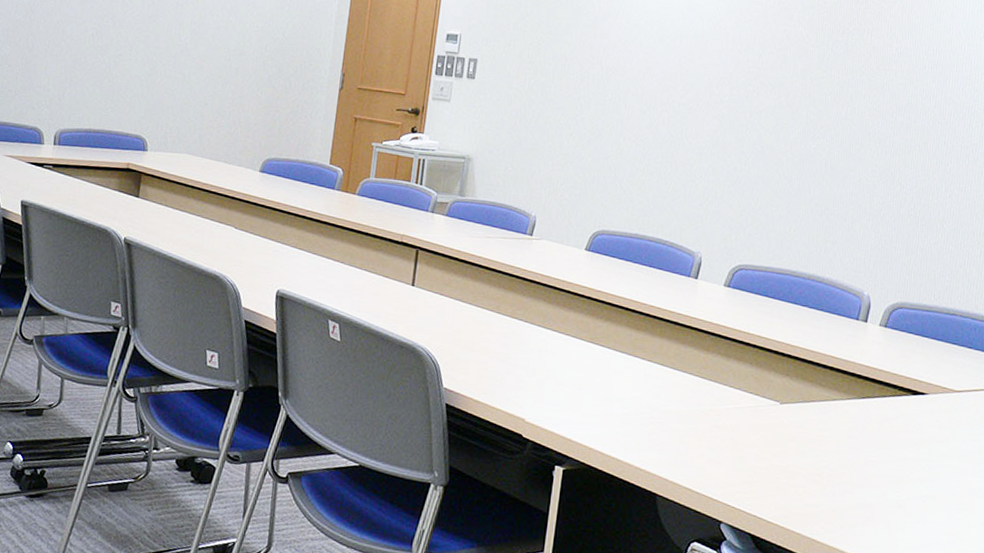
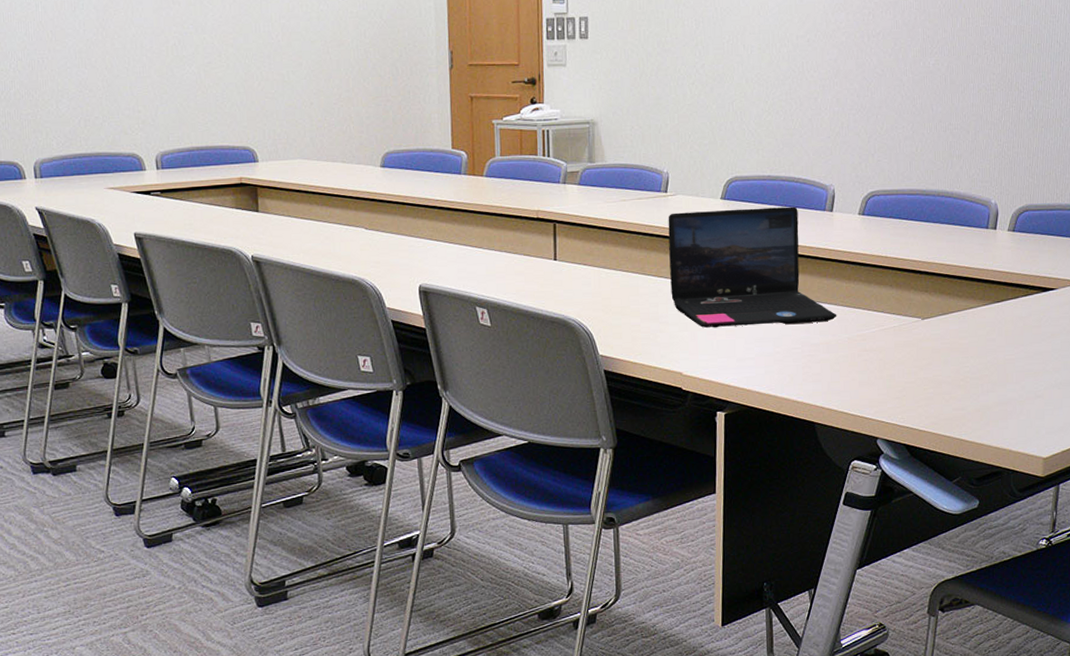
laptop: none [523,256,692,390] -> present [668,206,837,328]

